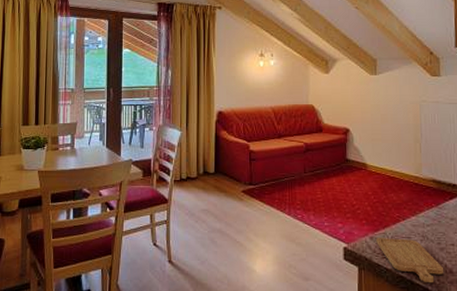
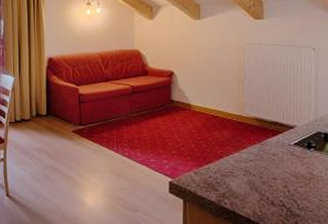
chopping board: present [376,238,444,284] -> none [200,173,266,214]

